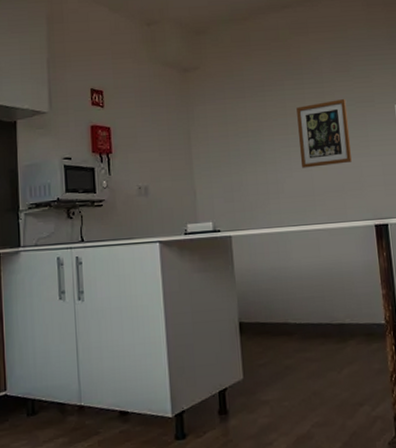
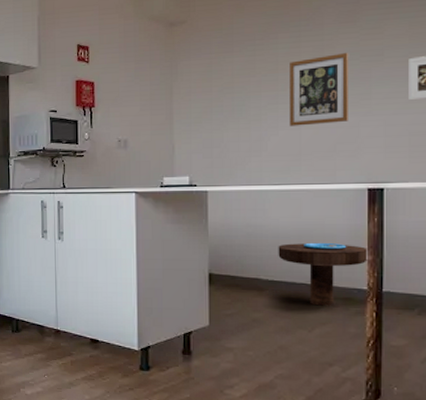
side table: none [302,280,382,345] -> present [278,242,368,306]

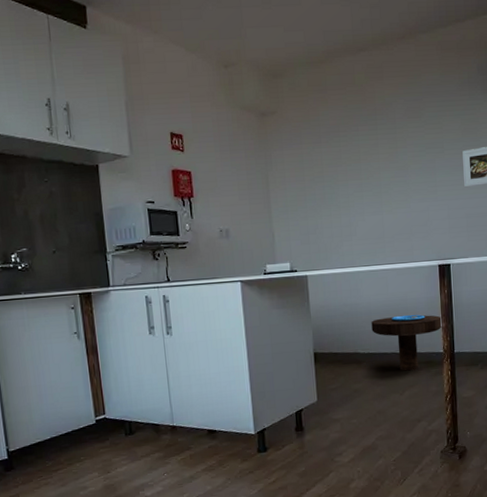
wall art: present [288,52,349,126] -> none [370,144,420,212]

